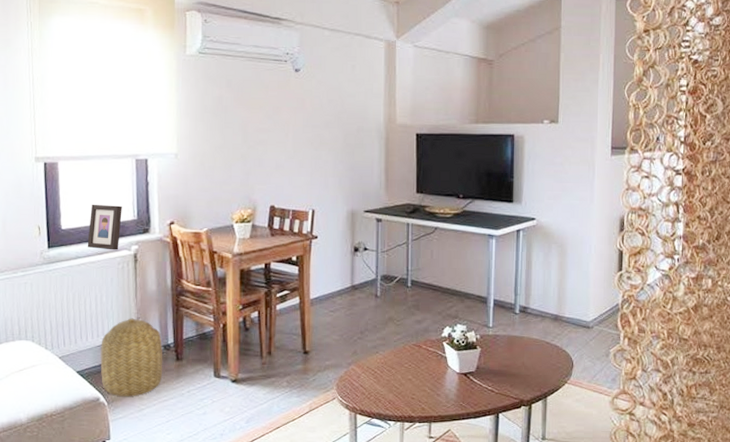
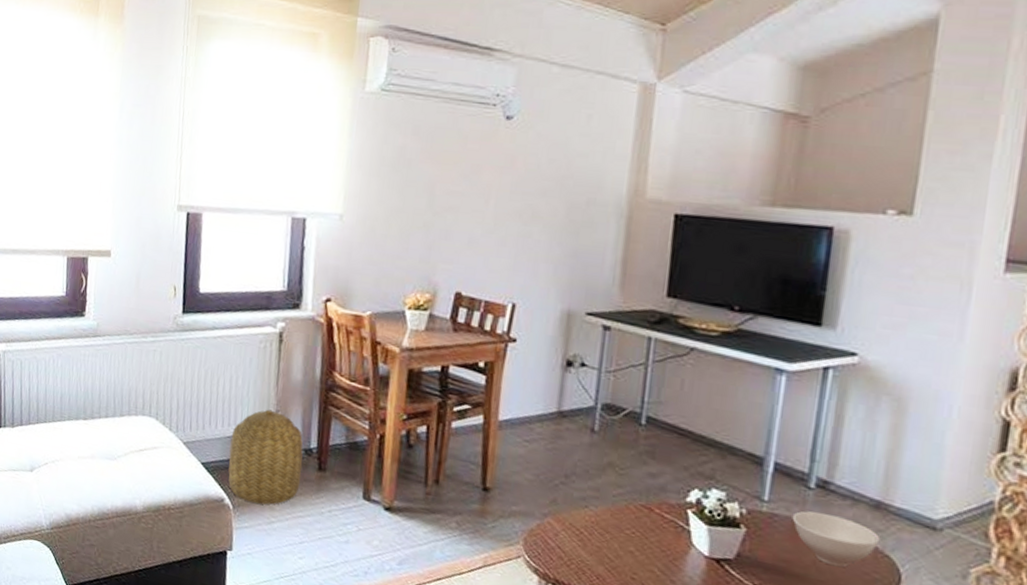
picture frame: present [87,204,122,250] -> none [226,266,271,326]
bowl: none [507,328,559,364] -> present [792,511,881,568]

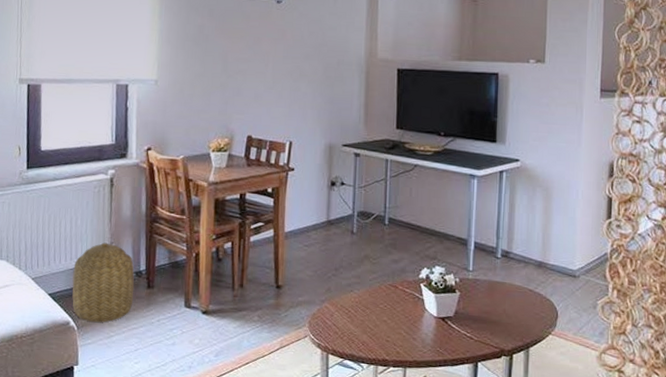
bowl: present [792,511,881,568] -> none [488,274,543,312]

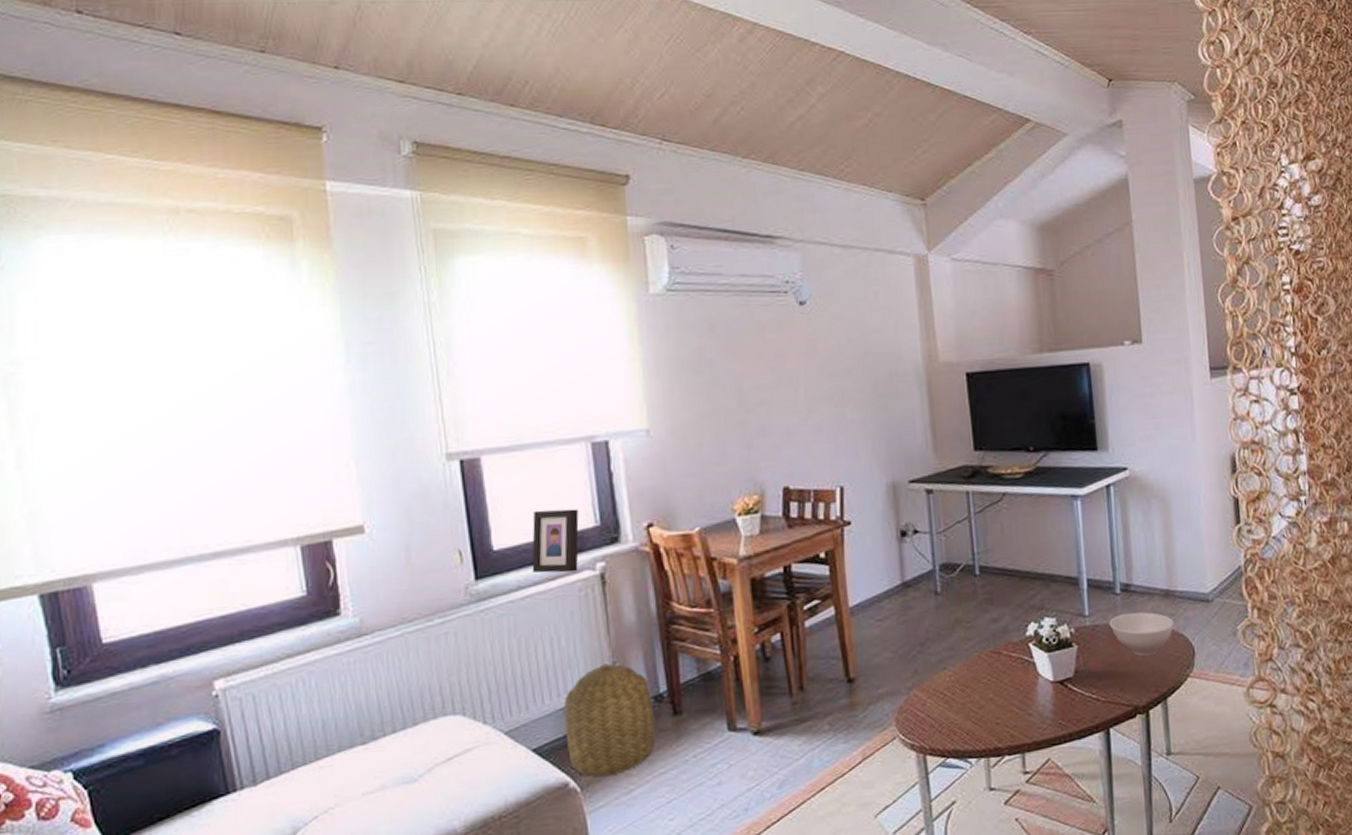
picture frame: none [65,127,101,174] -> present [532,508,579,573]
bowl: none [488,274,543,312] -> present [1109,612,1174,657]

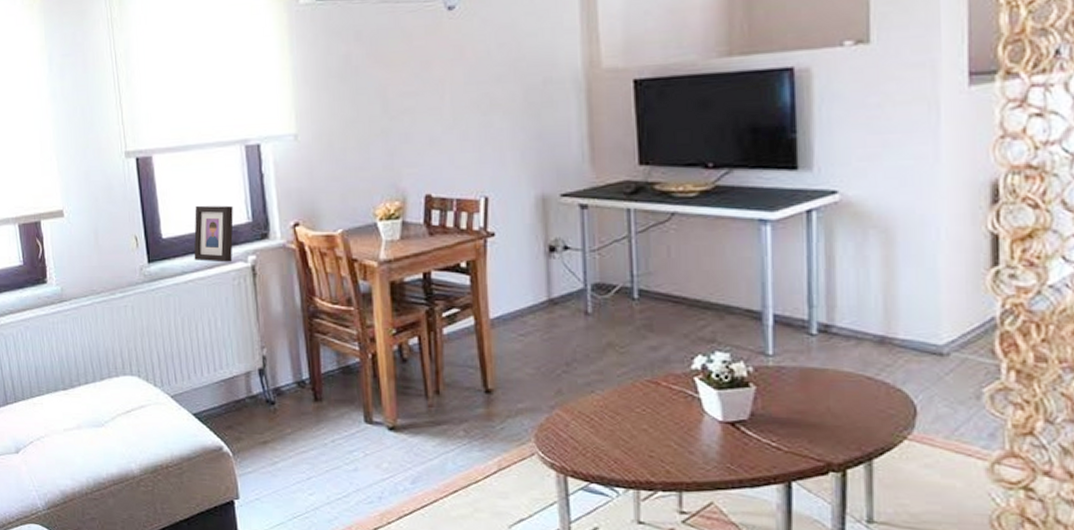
basket: present [563,663,656,777] -> none [219,347,298,446]
bowl: present [1109,612,1174,657] -> none [799,357,890,410]

